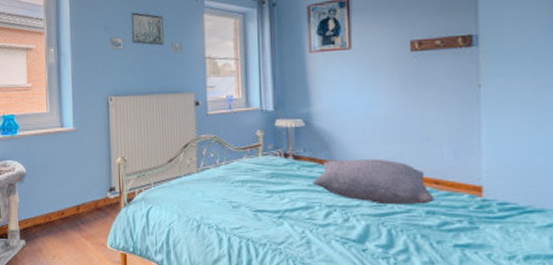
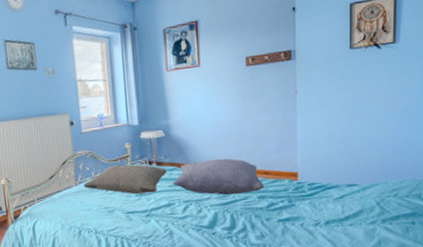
pillow: none [205,154,306,191] -> present [83,164,167,195]

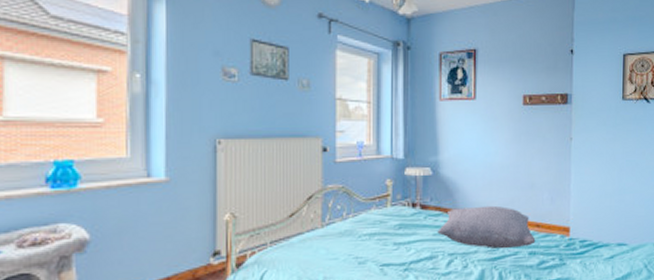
pillow: present [83,164,167,195] -> none [331,204,431,243]

